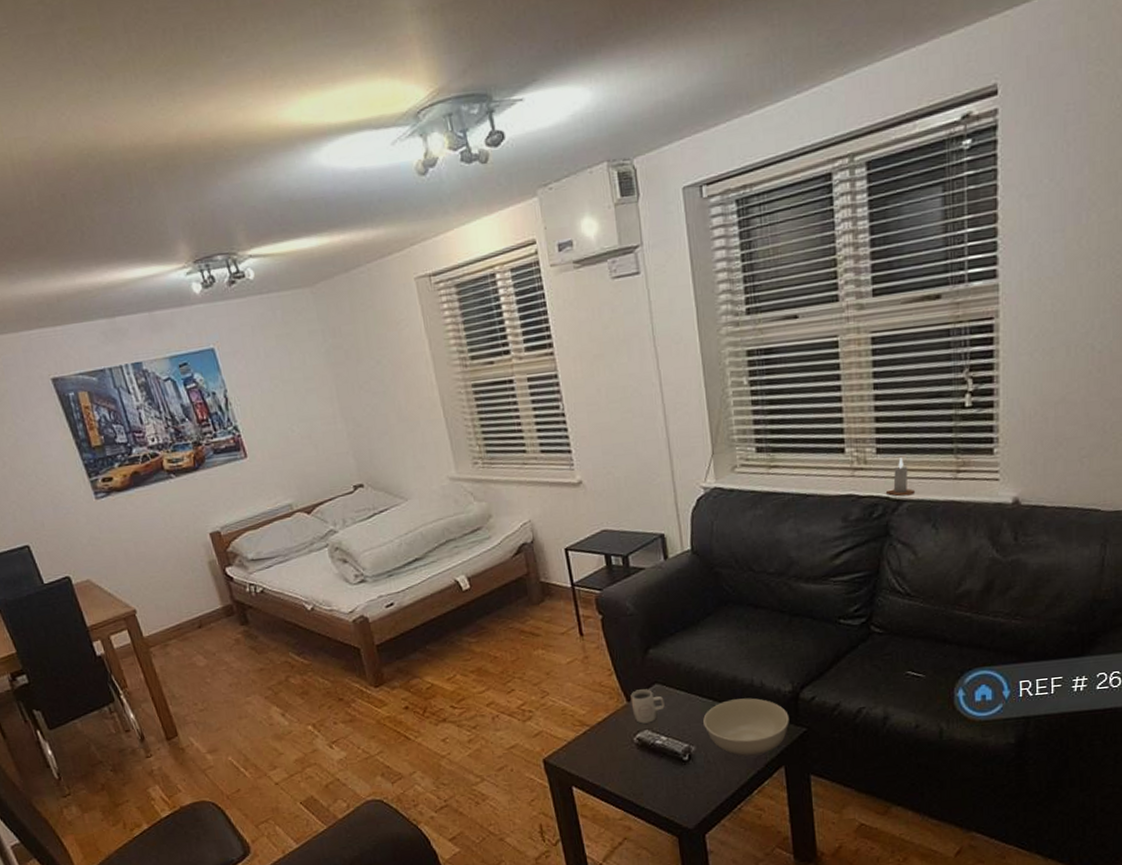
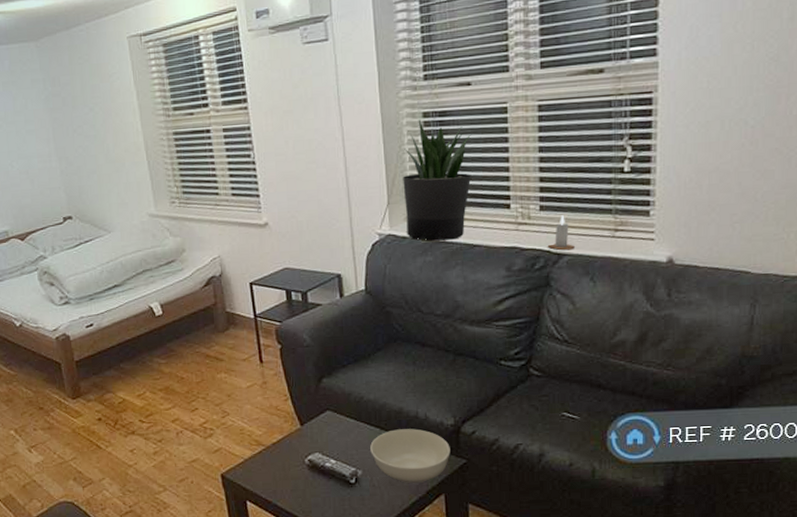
mug: present [630,689,665,724] -> none [304,415,335,447]
planter: none [727,358,801,493] -> present [403,119,471,241]

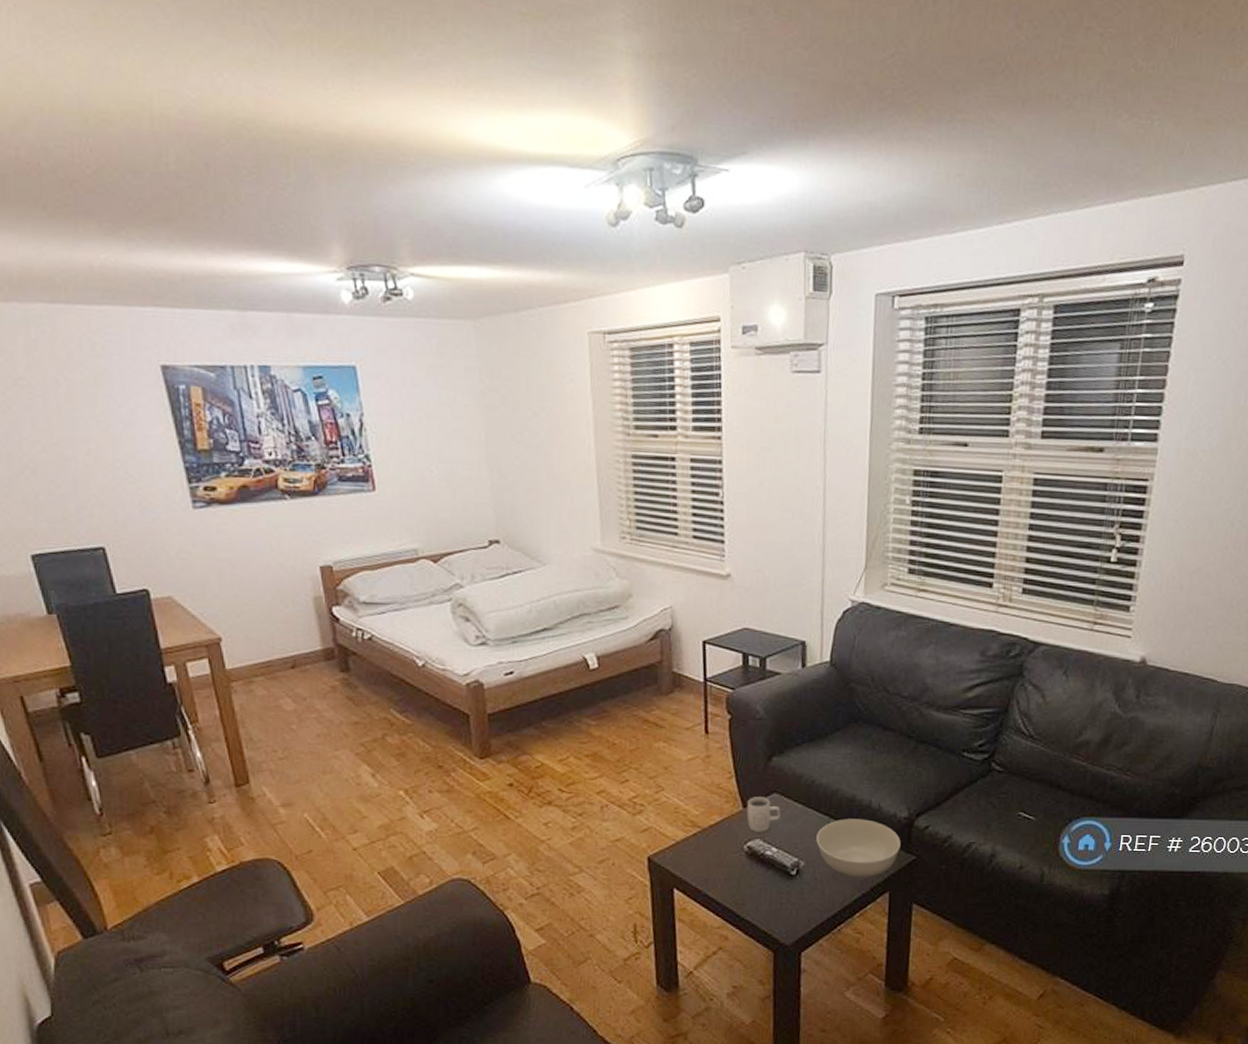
mug: none [304,415,335,447] -> present [746,797,781,832]
planter: present [403,119,471,241] -> none [882,477,961,616]
candle: present [548,215,575,250] -> none [1026,601,1052,639]

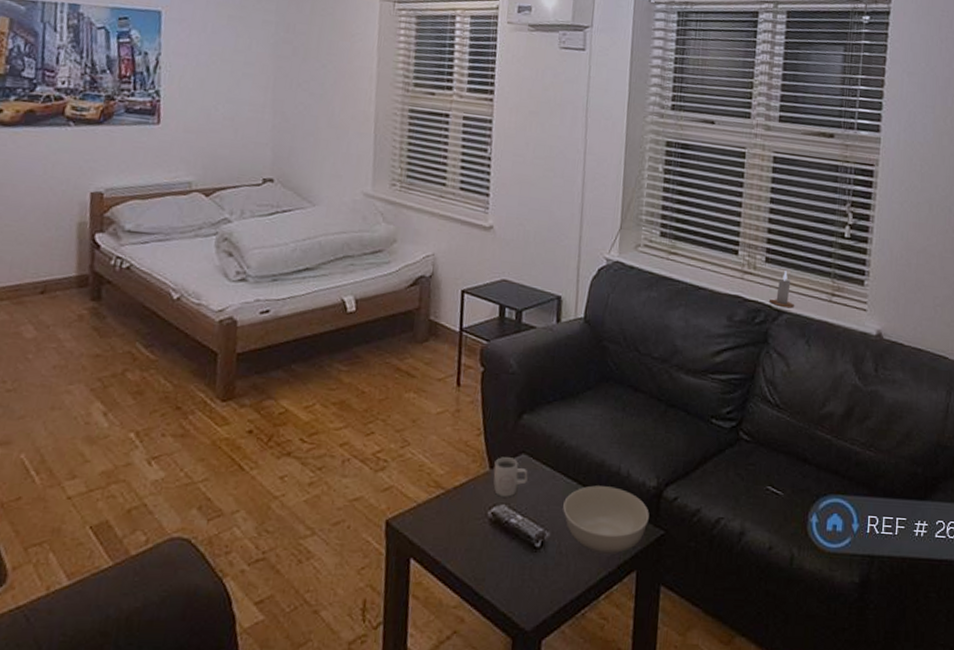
candle: none [1026,601,1052,639] -> present [770,270,794,308]

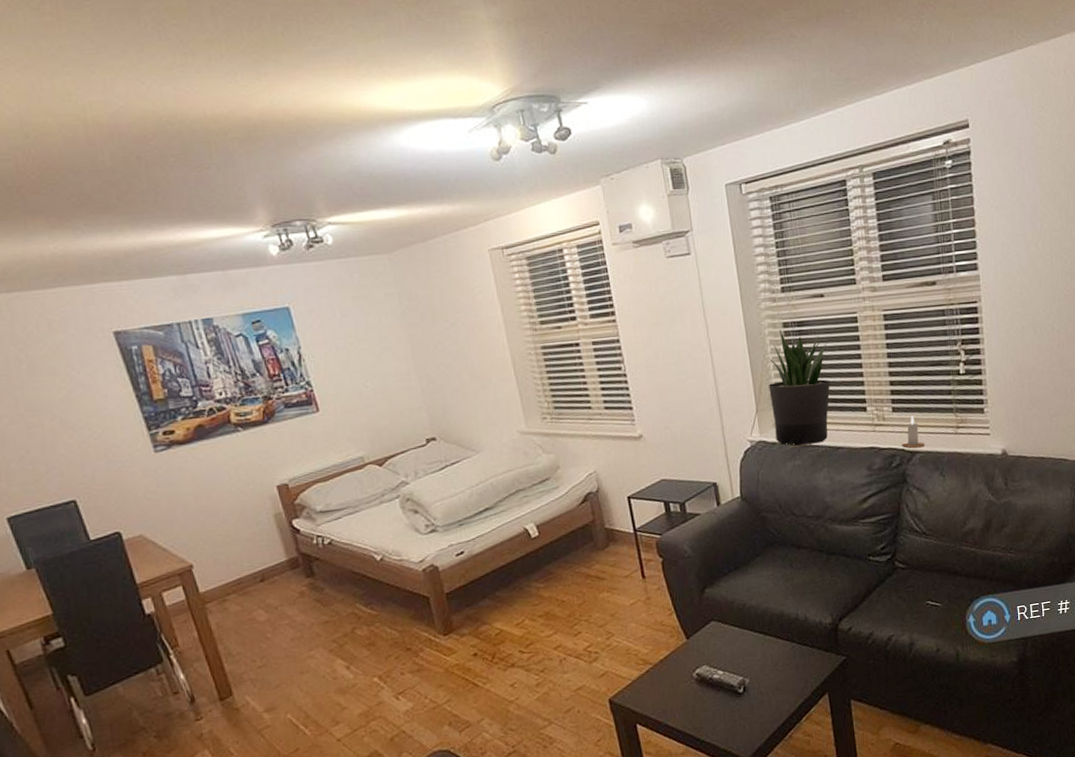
mug: present [493,457,528,497] -> none [689,626,721,660]
bowl: present [563,485,650,555] -> none [755,630,831,687]
planter: none [635,147,709,278] -> present [768,329,830,445]

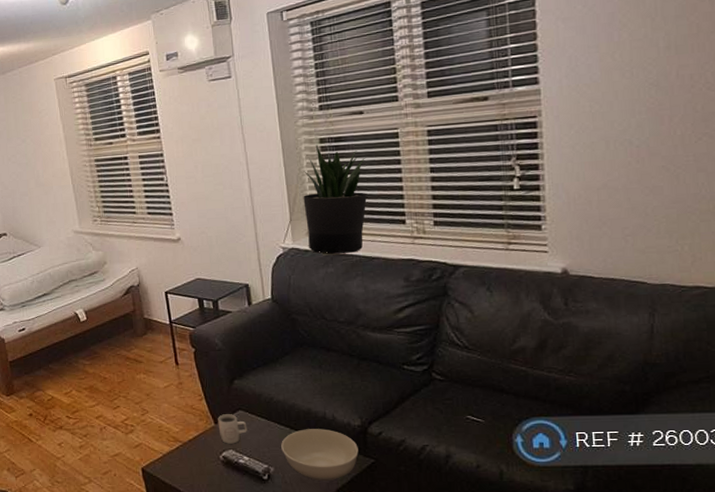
mug: none [689,626,721,660] -> present [218,414,247,444]
bowl: none [755,630,831,687] -> present [281,429,359,482]
candle: present [902,415,925,448] -> none [444,230,470,262]

